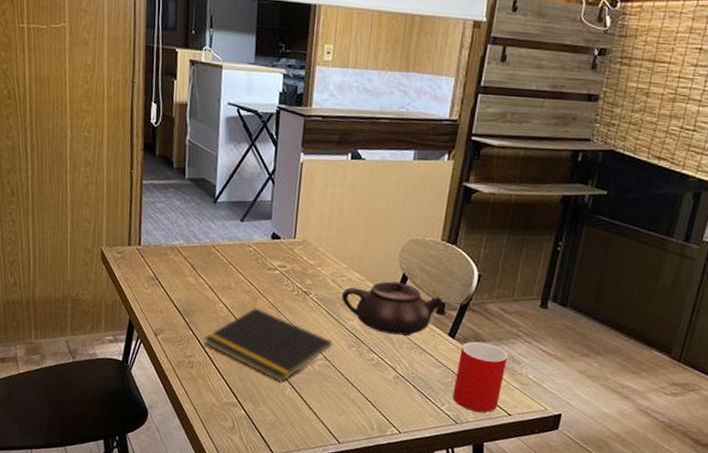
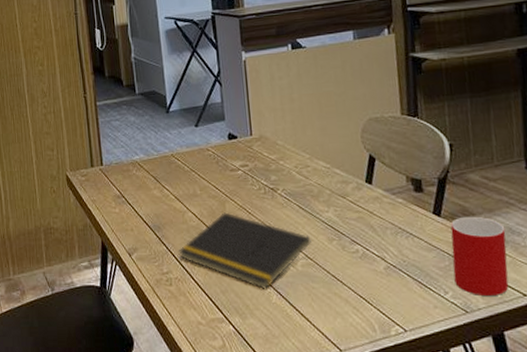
teapot: present [342,281,443,336] -> none [310,164,418,221]

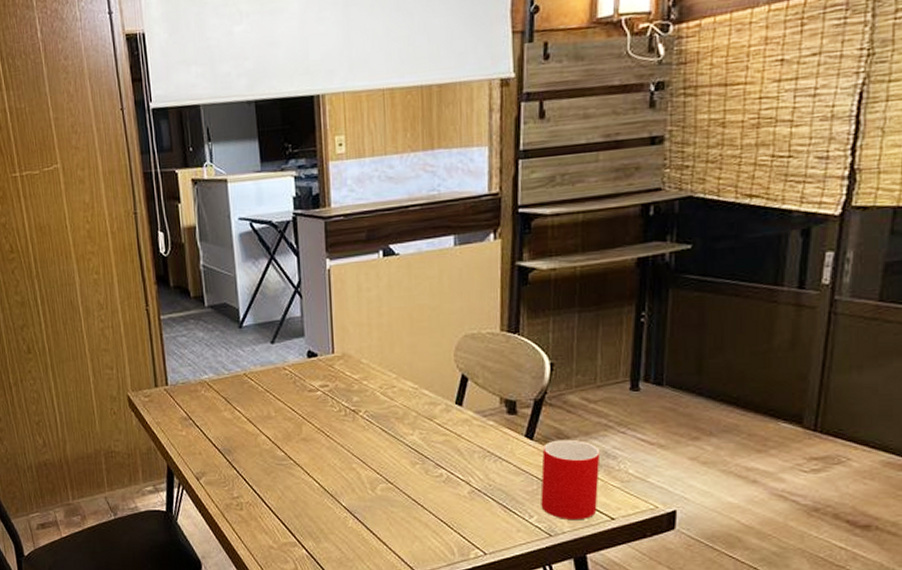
notepad: present [179,212,311,289] -> none [250,435,393,514]

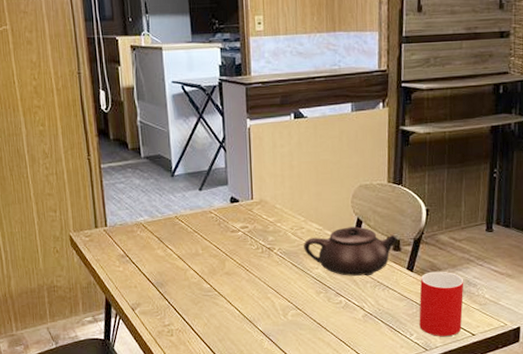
teapot: none [395,385,513,444] -> present [304,226,397,276]

